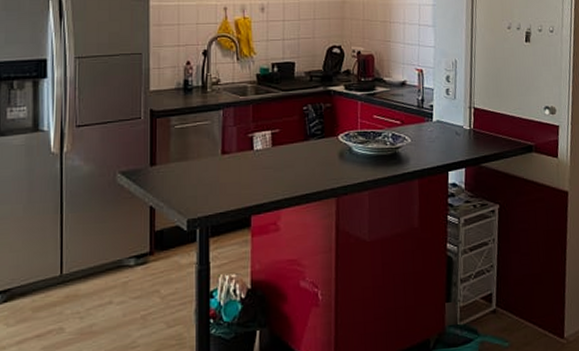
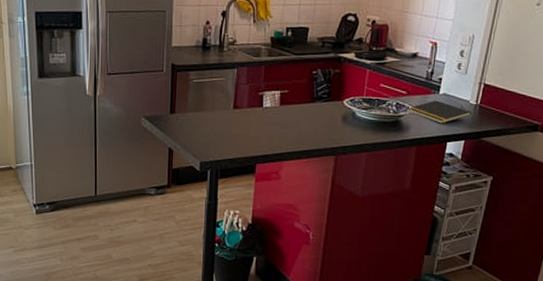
notepad: none [404,128,468,152] -> present [408,100,472,124]

